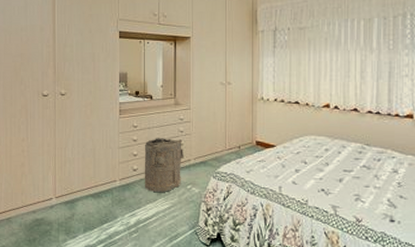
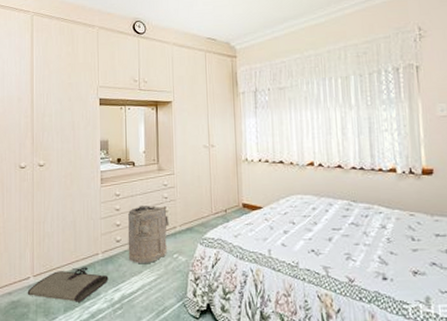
tool roll: none [50,192,125,224] -> present [27,267,109,302]

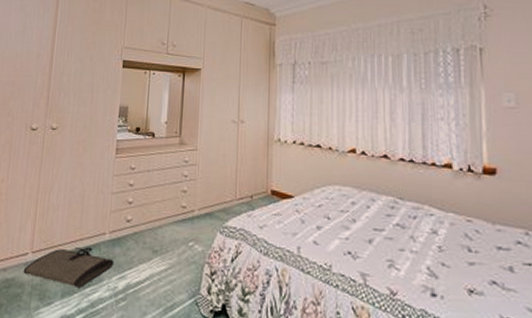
laundry hamper: present [127,205,170,263] -> none [138,183,188,250]

